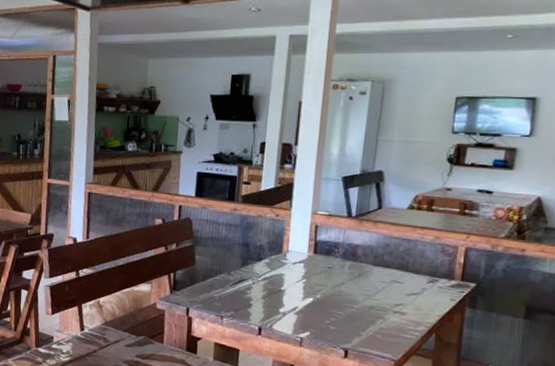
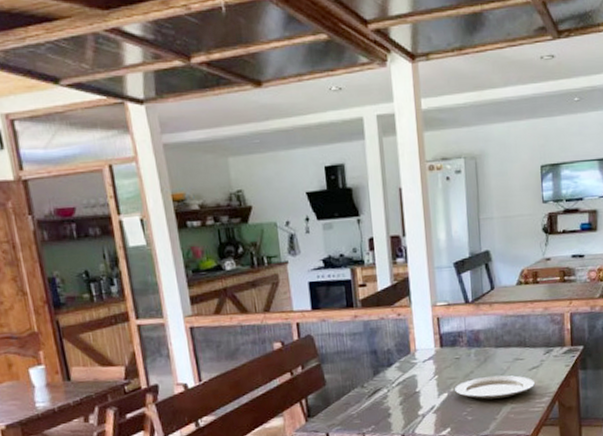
plate: none [320,290,412,317] -> present [454,375,536,400]

